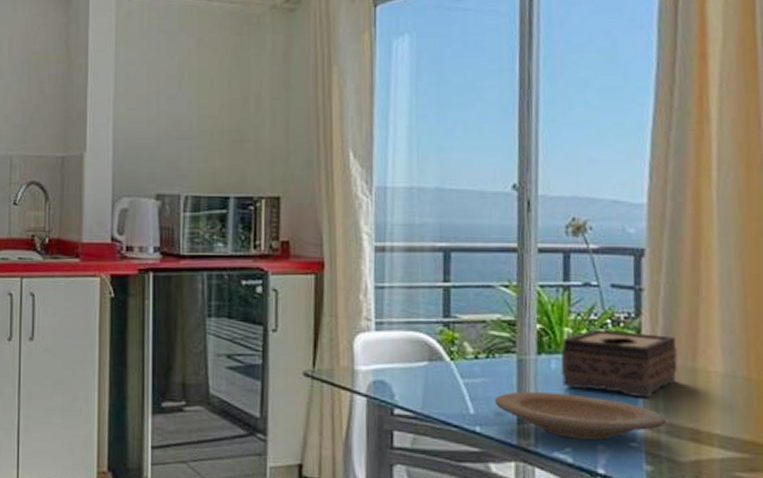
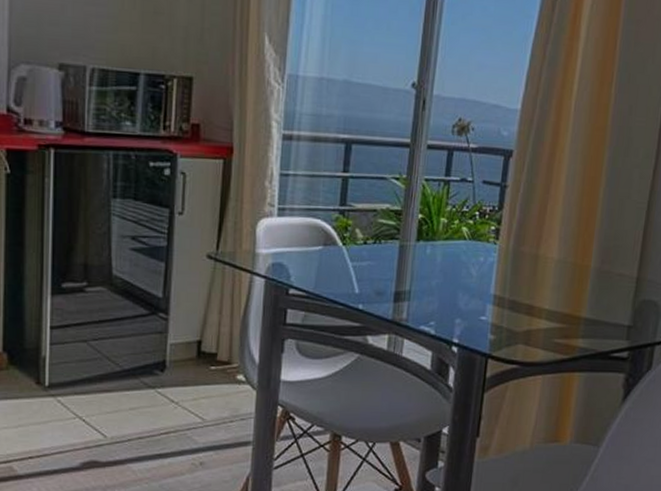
plate: present [494,391,666,440] -> none [377,274,510,315]
tissue box: present [560,329,678,398] -> none [434,220,527,280]

